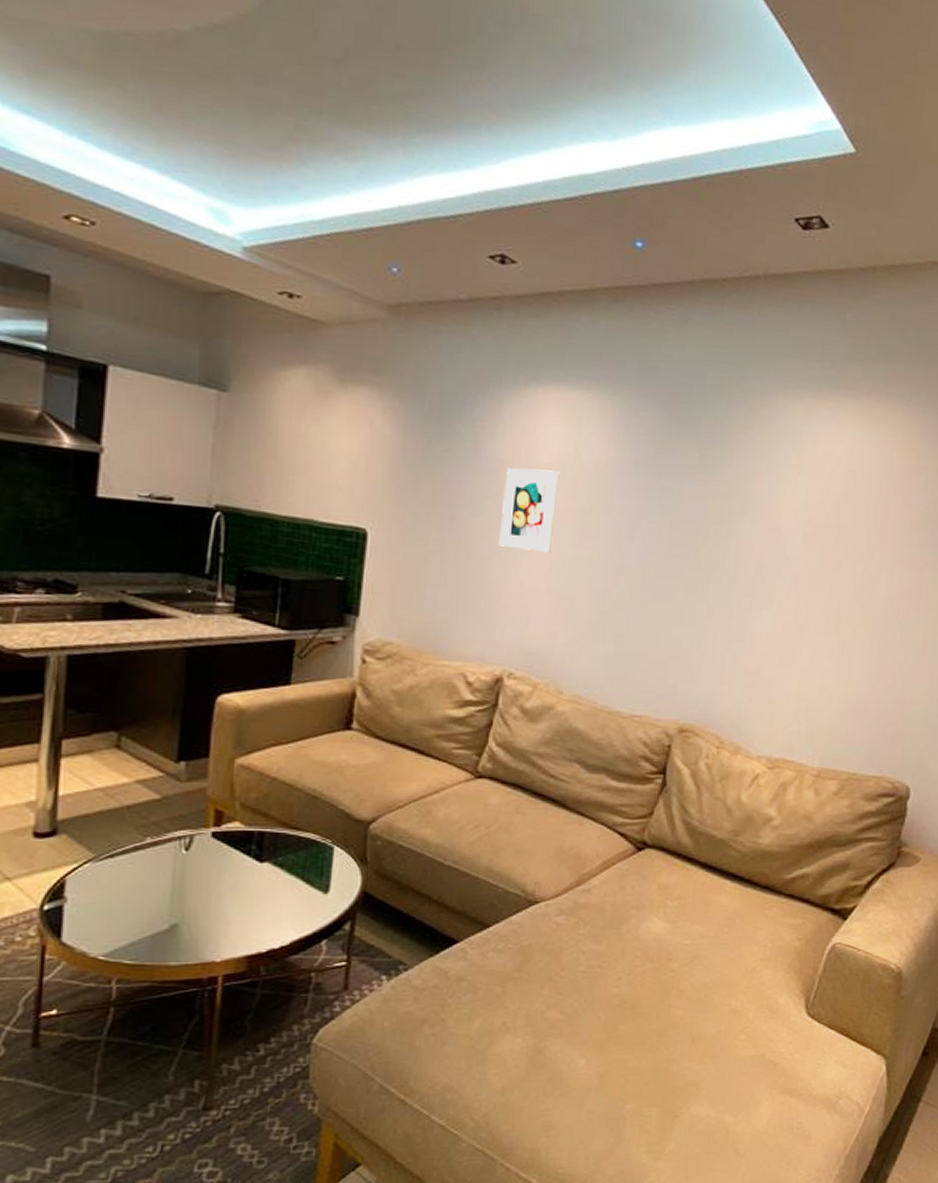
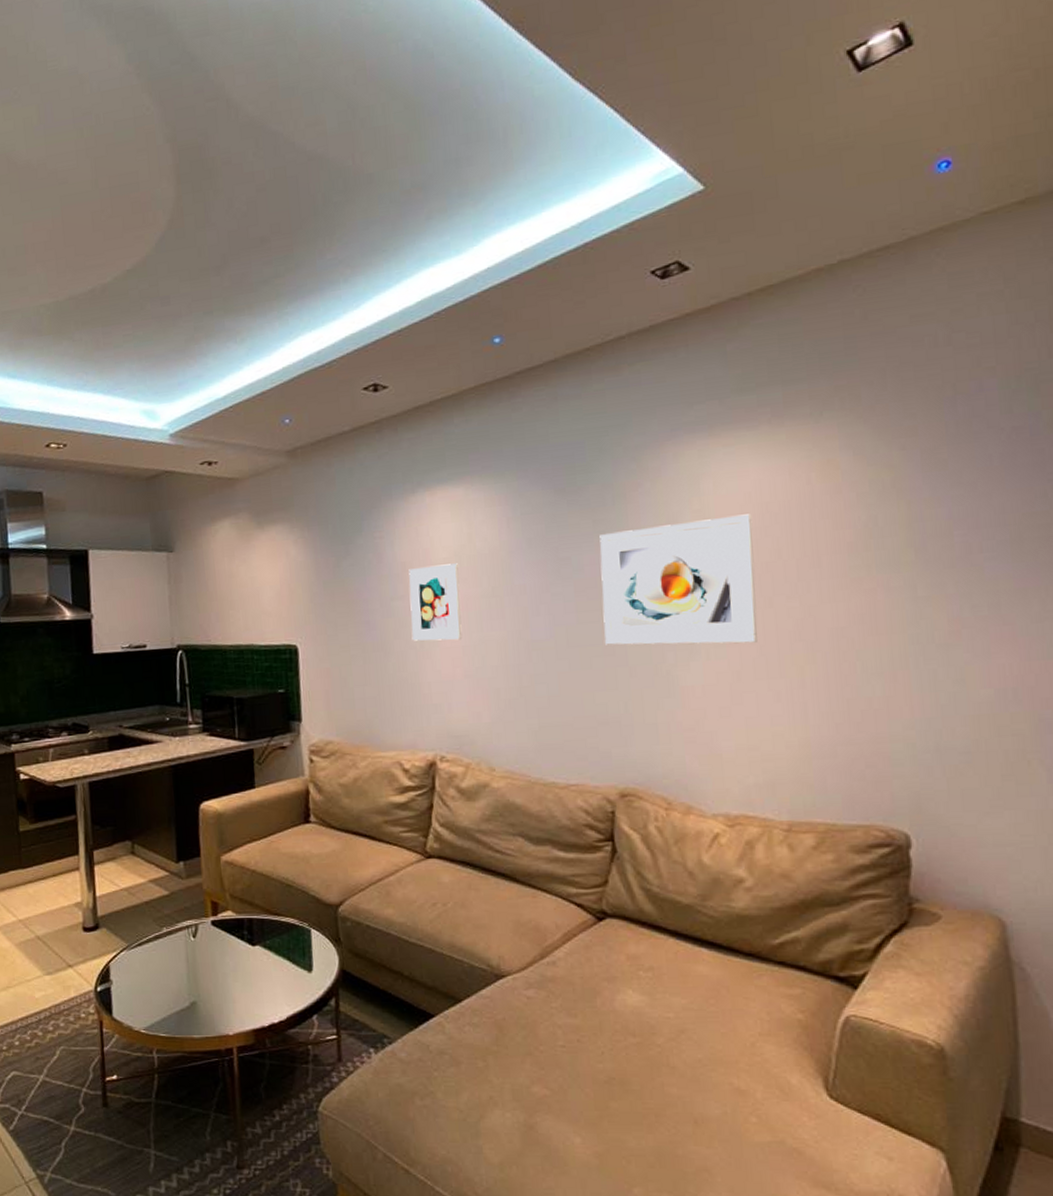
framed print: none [691,470,839,600] -> present [599,514,758,646]

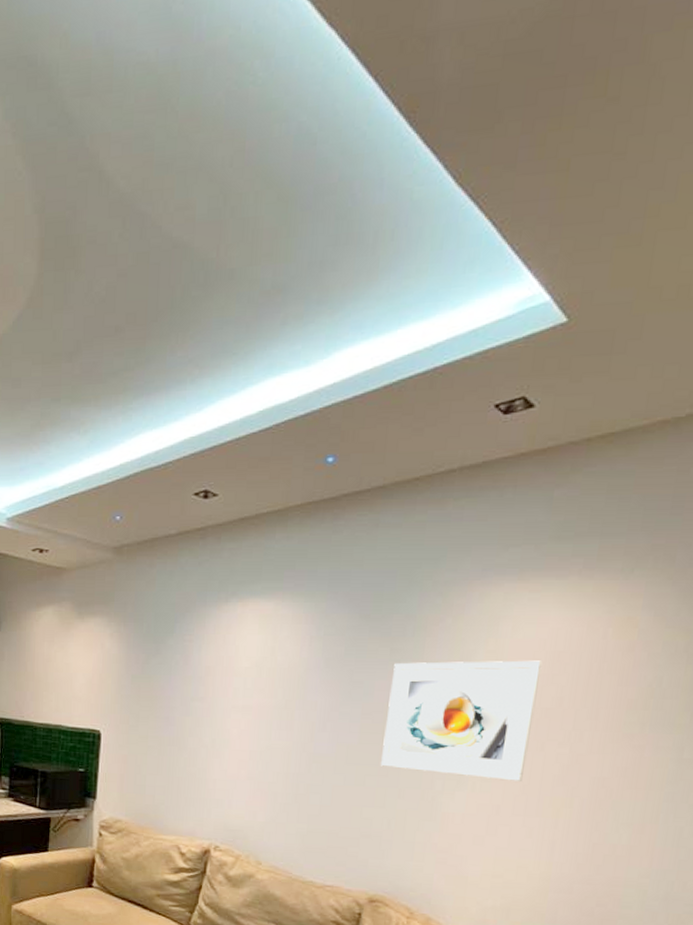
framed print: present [409,563,463,641] -> none [205,673,258,745]

